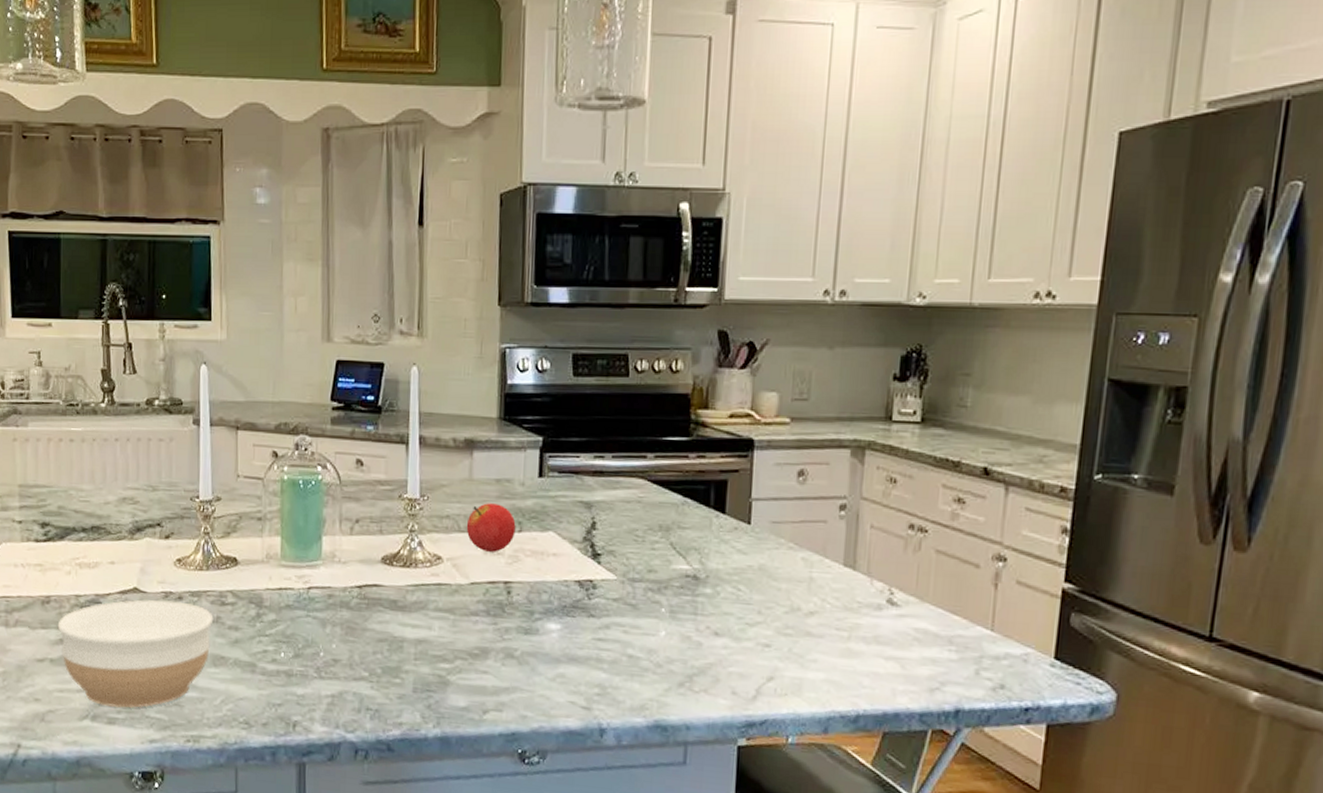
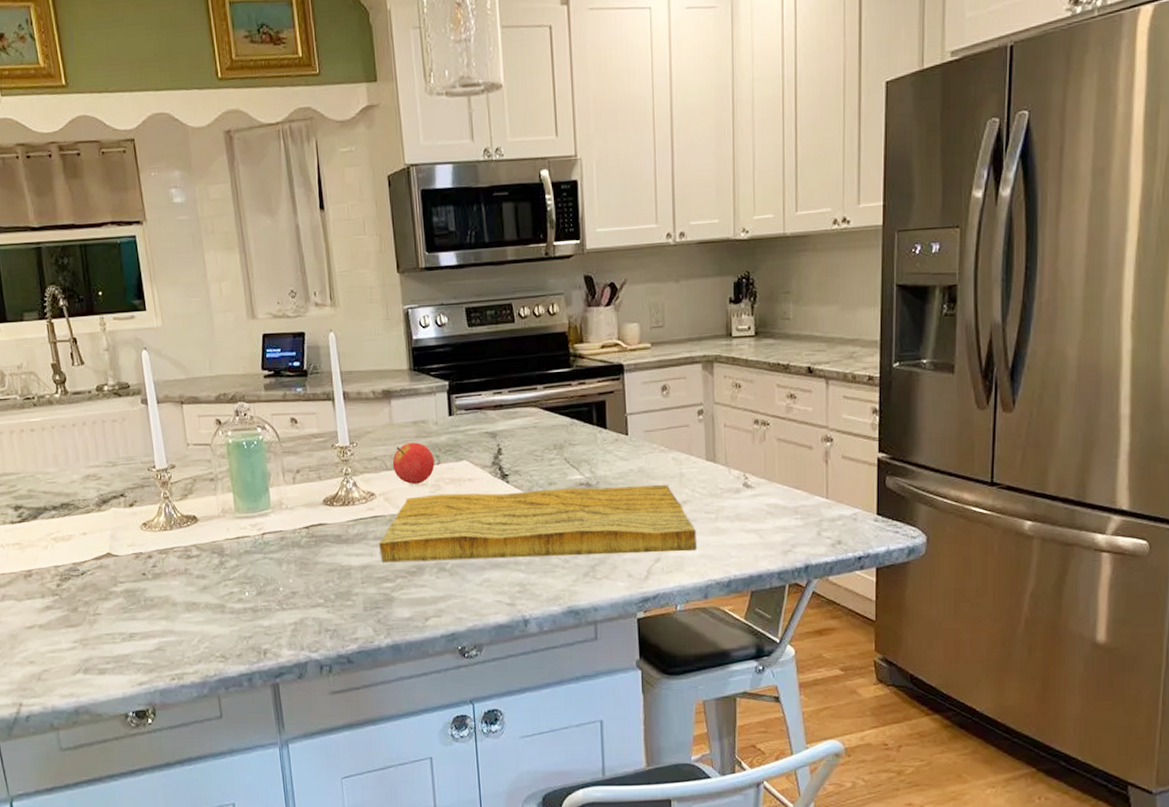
bowl: present [57,599,214,708] -> none [41,560,182,659]
cutting board: none [439,566,822,674] -> present [379,485,697,563]

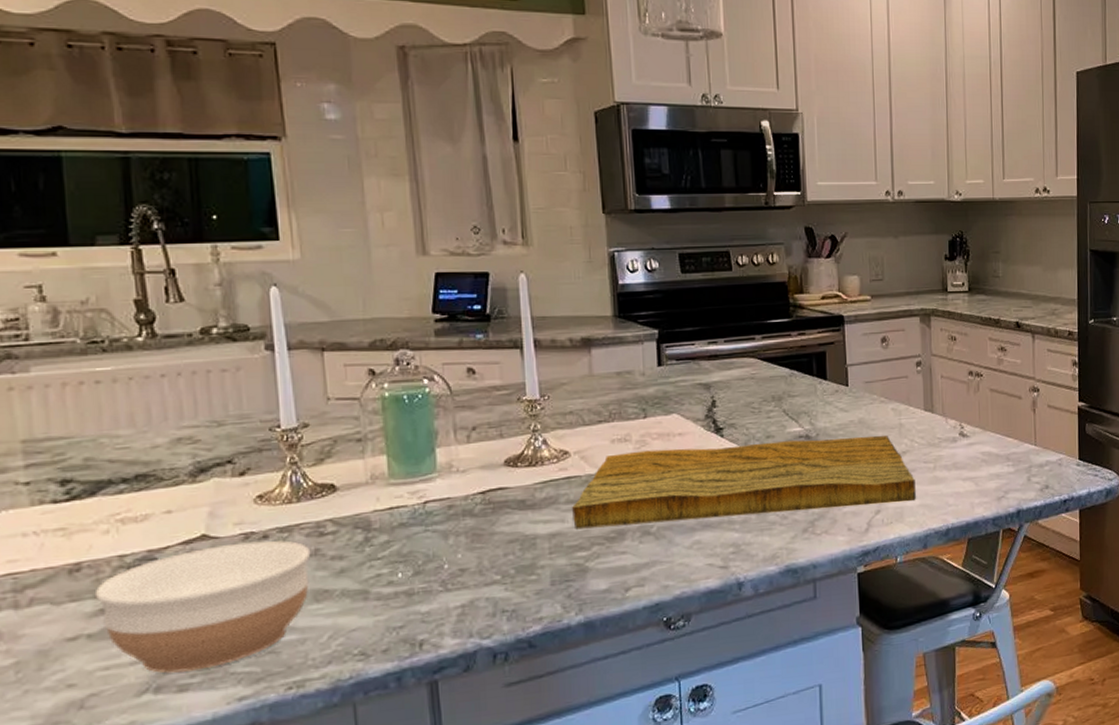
bowl: none [41,560,182,659] -> present [94,540,311,674]
fruit: present [392,442,435,484] -> none [591,395,641,441]

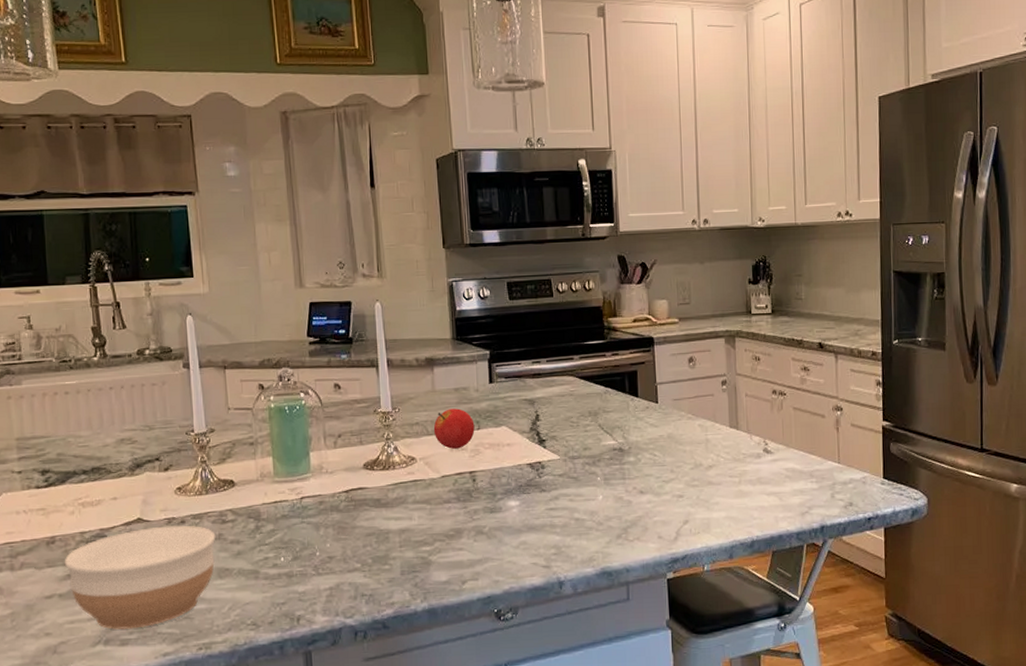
cutting board: present [572,436,916,530] -> none [418,450,722,527]
fruit: none [591,395,641,441] -> present [433,408,475,449]

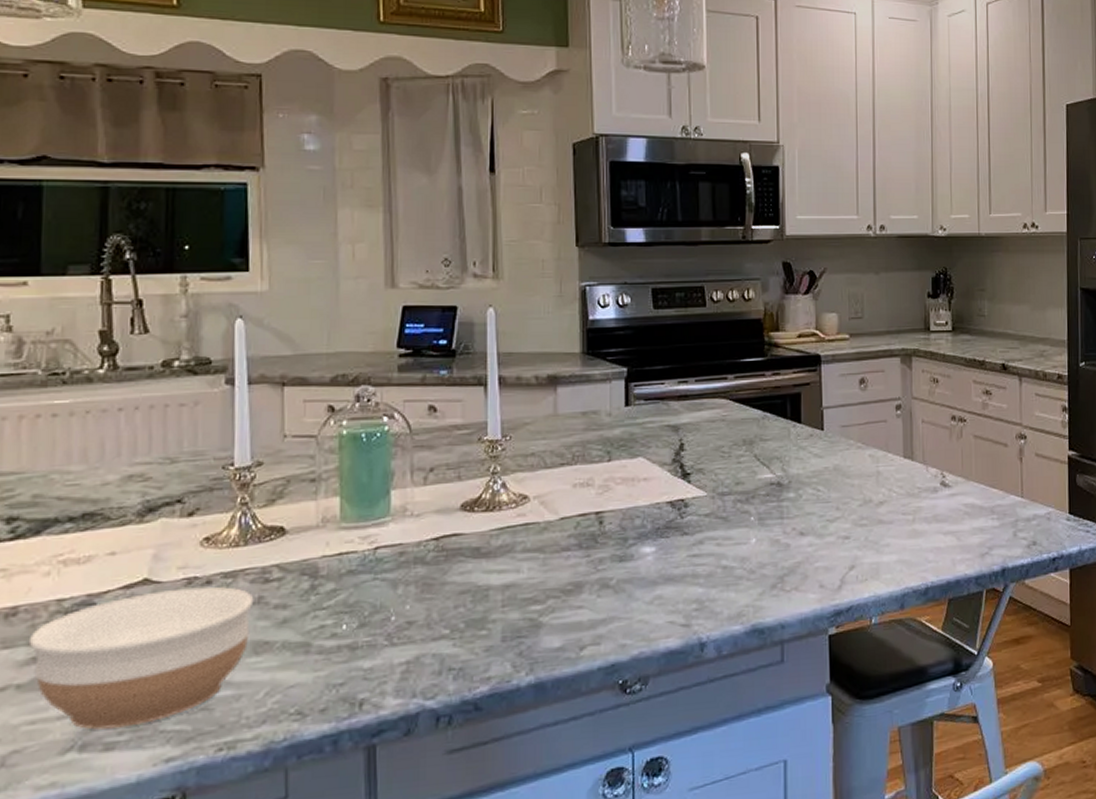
fruit: present [433,408,475,449] -> none [553,436,605,485]

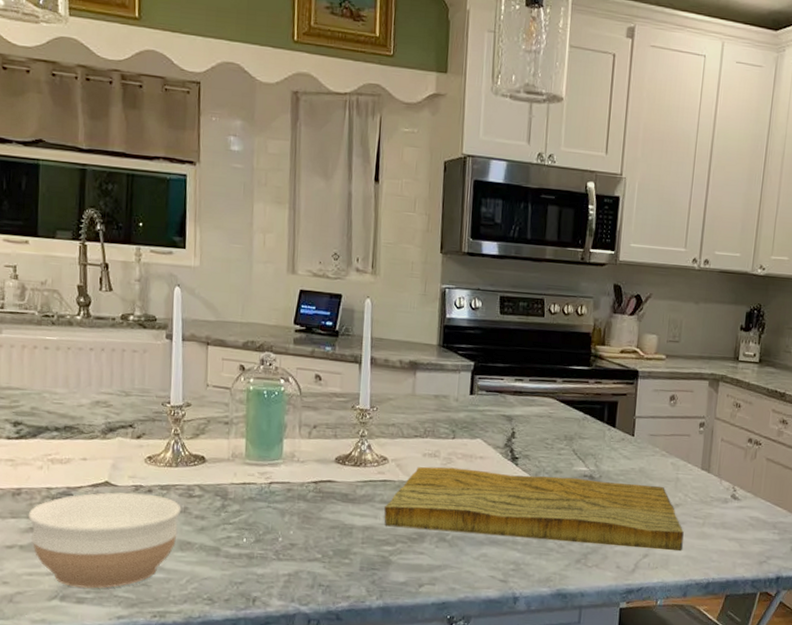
cutting board: none [529,484,893,581] -> present [384,466,684,552]

